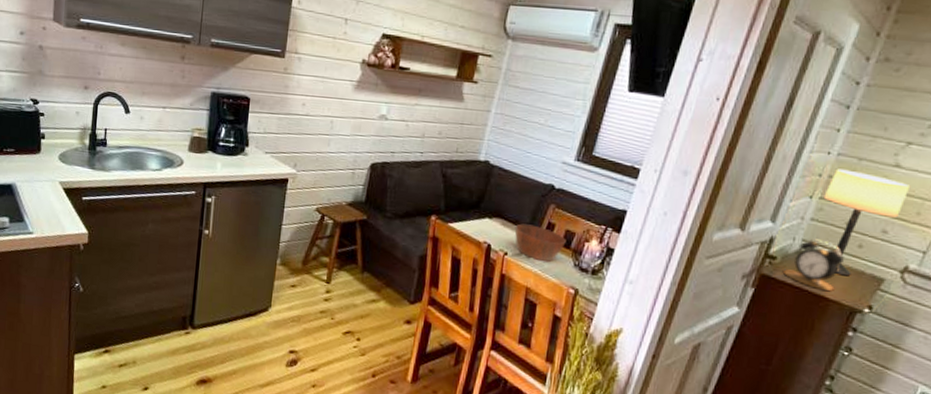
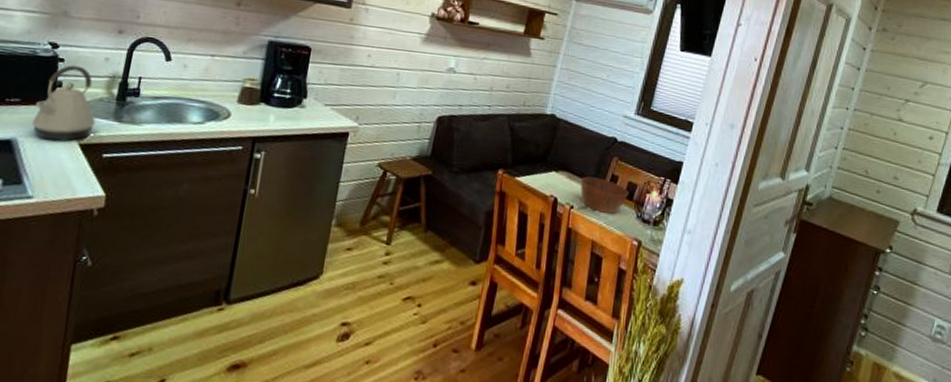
kettle: none [25,119,75,186] -> present [32,65,96,141]
alarm clock: present [783,238,844,292] -> none [819,185,866,235]
table lamp: present [823,168,911,277] -> none [846,122,912,220]

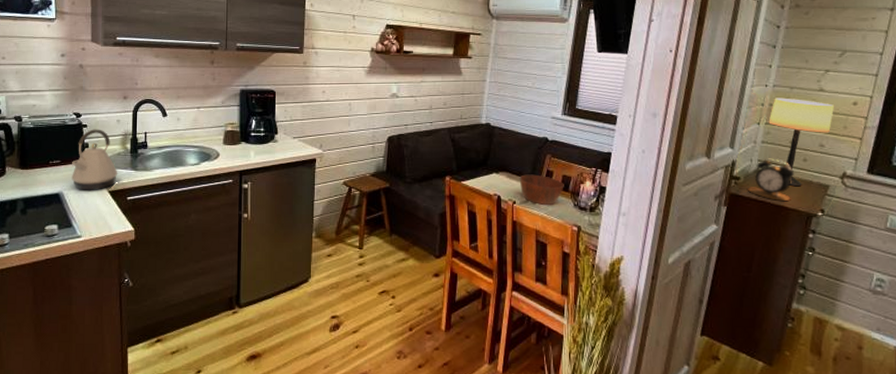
alarm clock: none [819,185,866,235] -> present [748,158,794,202]
table lamp: none [846,122,912,220] -> present [768,97,835,187]

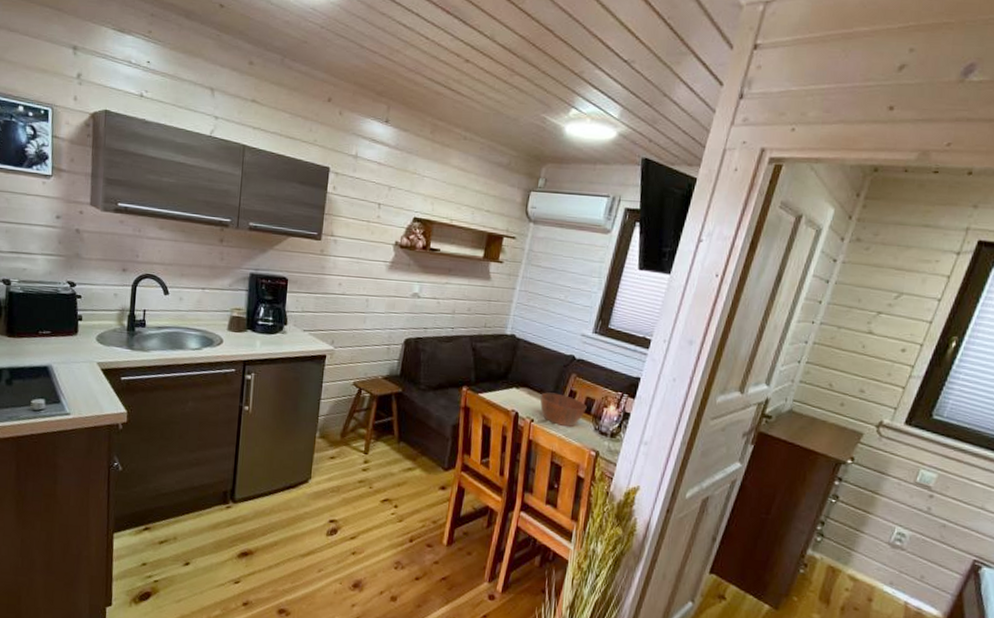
kettle: present [72,129,118,190] -> none [62,301,113,367]
alarm clock: present [748,158,794,202] -> none [778,399,829,446]
table lamp: present [768,97,835,187] -> none [810,336,882,432]

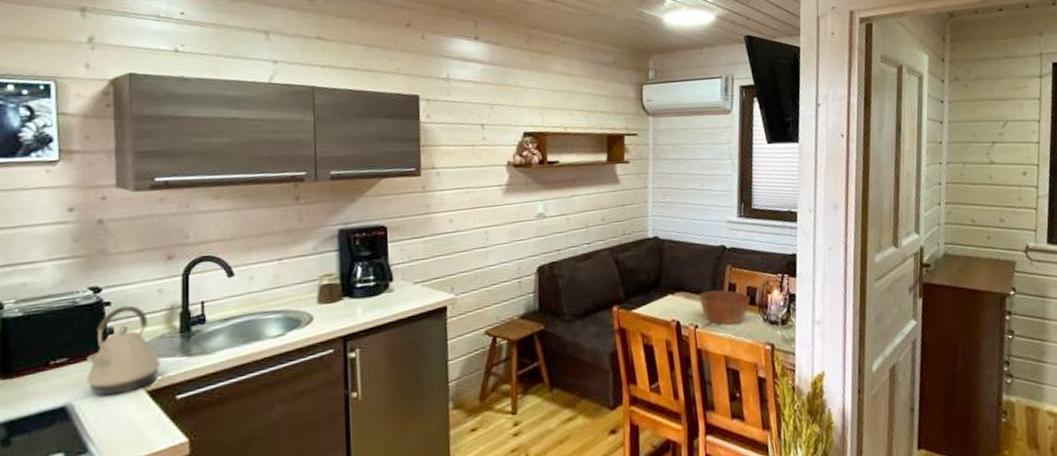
kettle: none [62,301,113,367] -> present [87,305,162,396]

